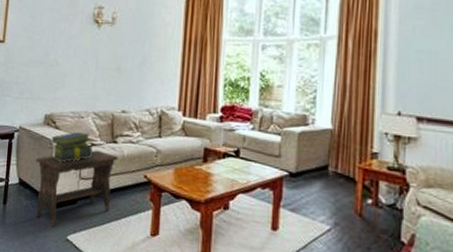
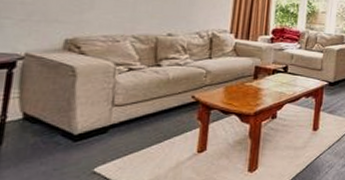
footstool: present [35,150,118,228] -> none [49,75,162,163]
stack of books: present [52,131,93,163] -> none [74,56,130,90]

